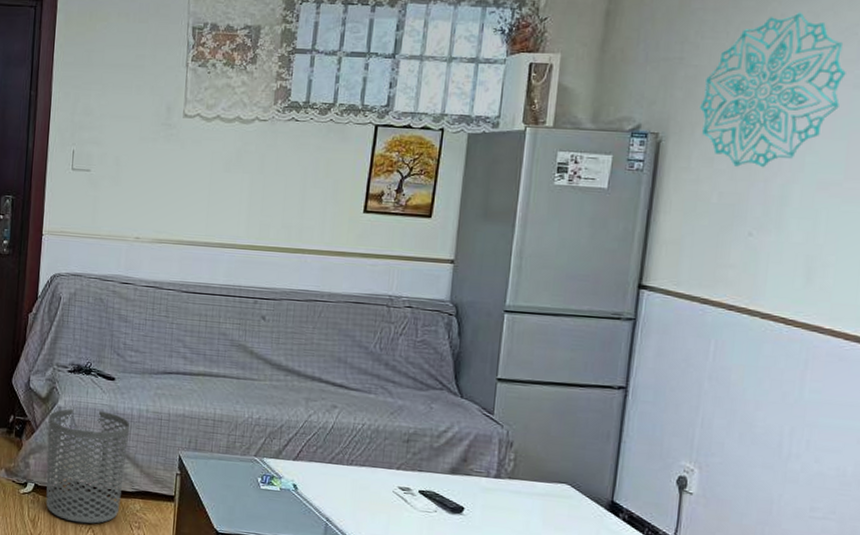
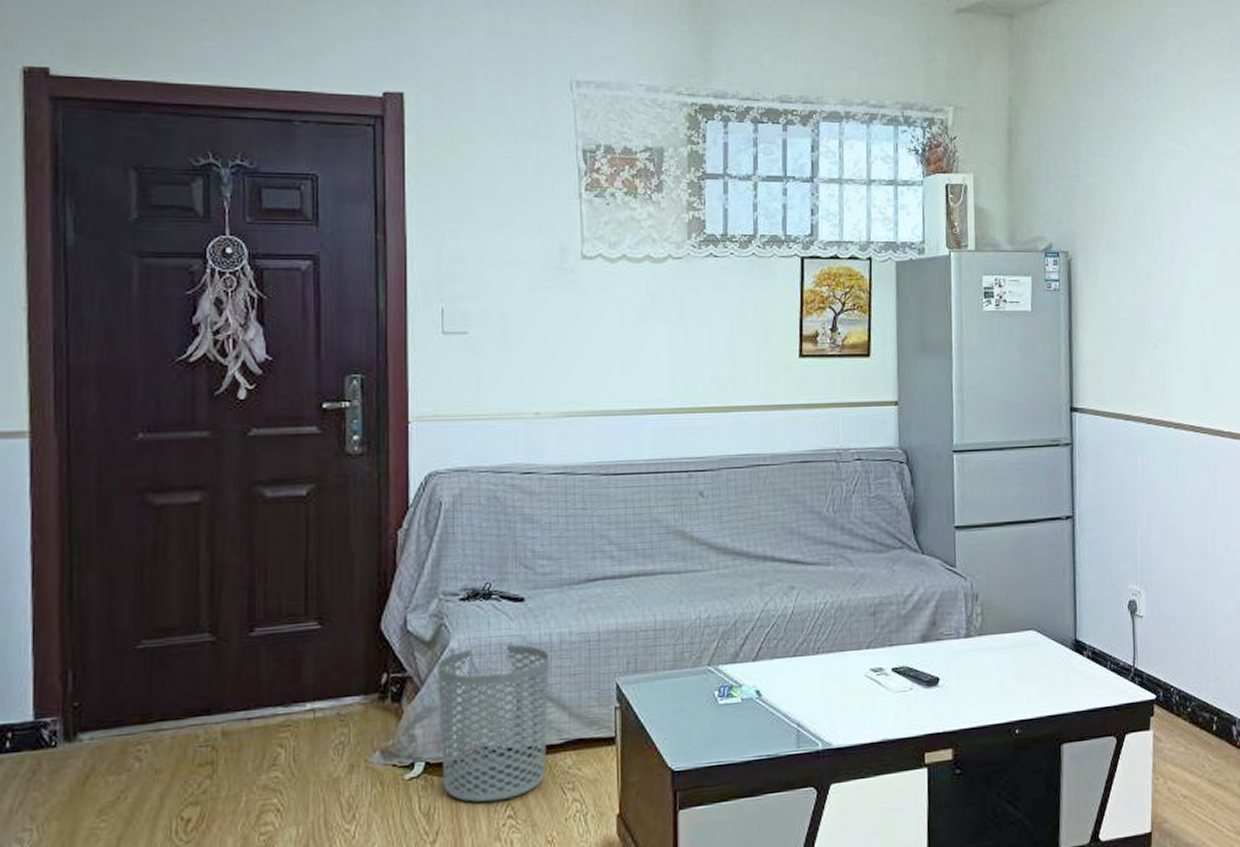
wall decoration: present [700,12,846,168] -> none [1099,130,1208,281]

